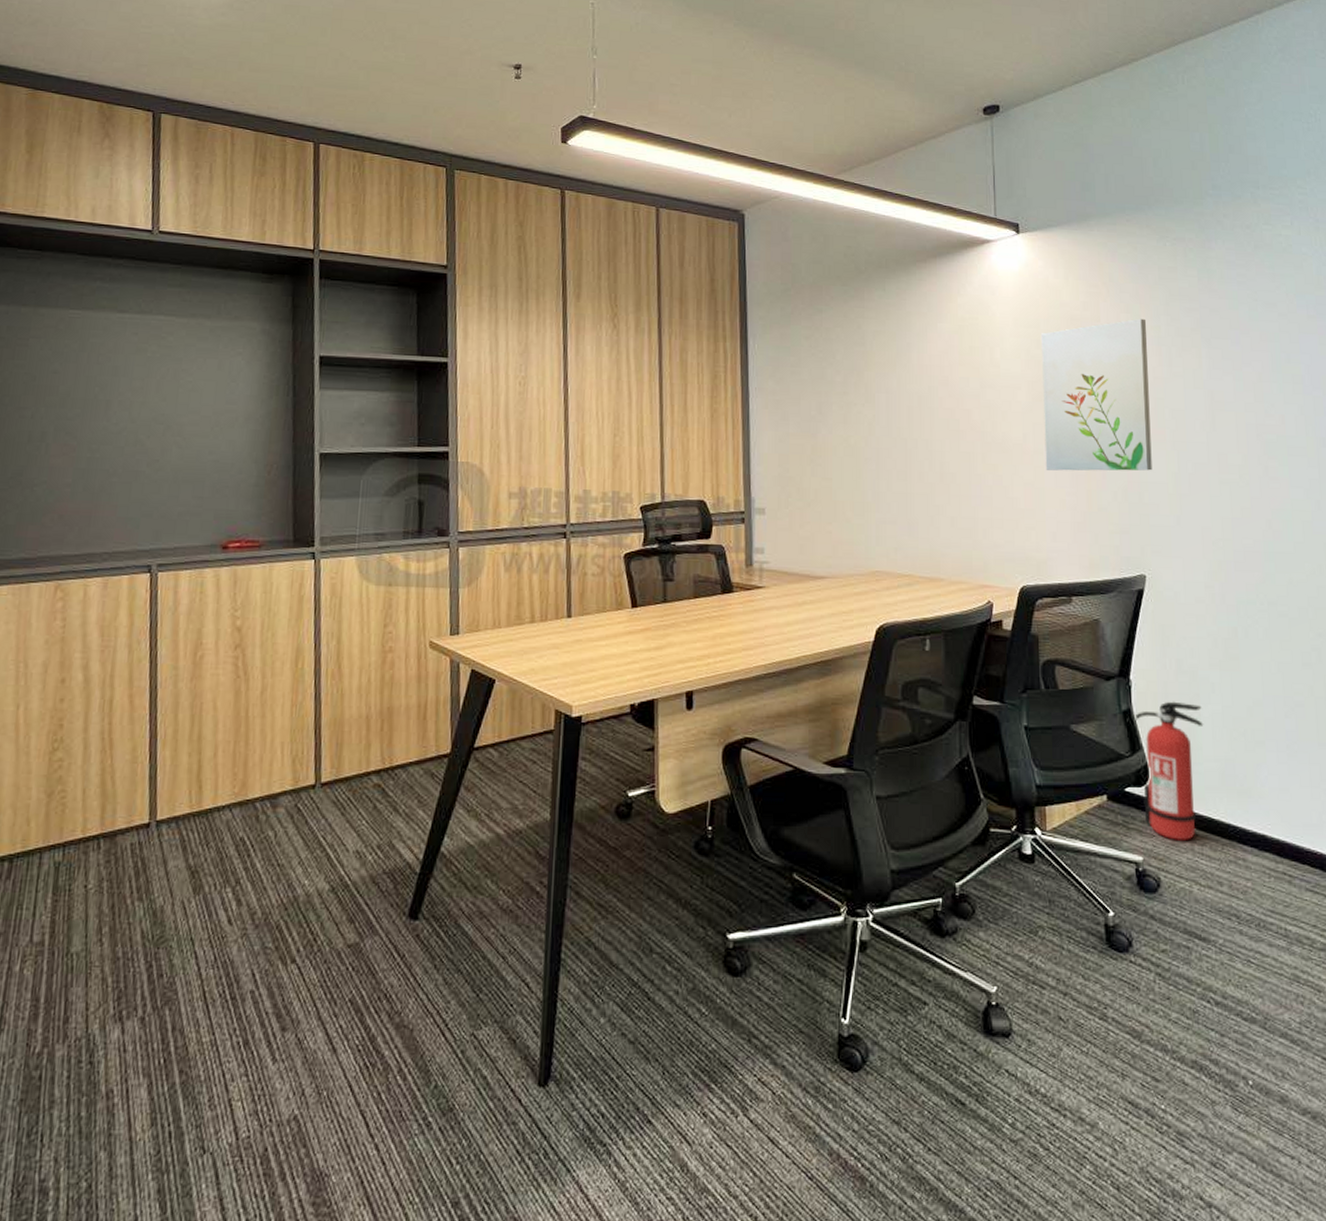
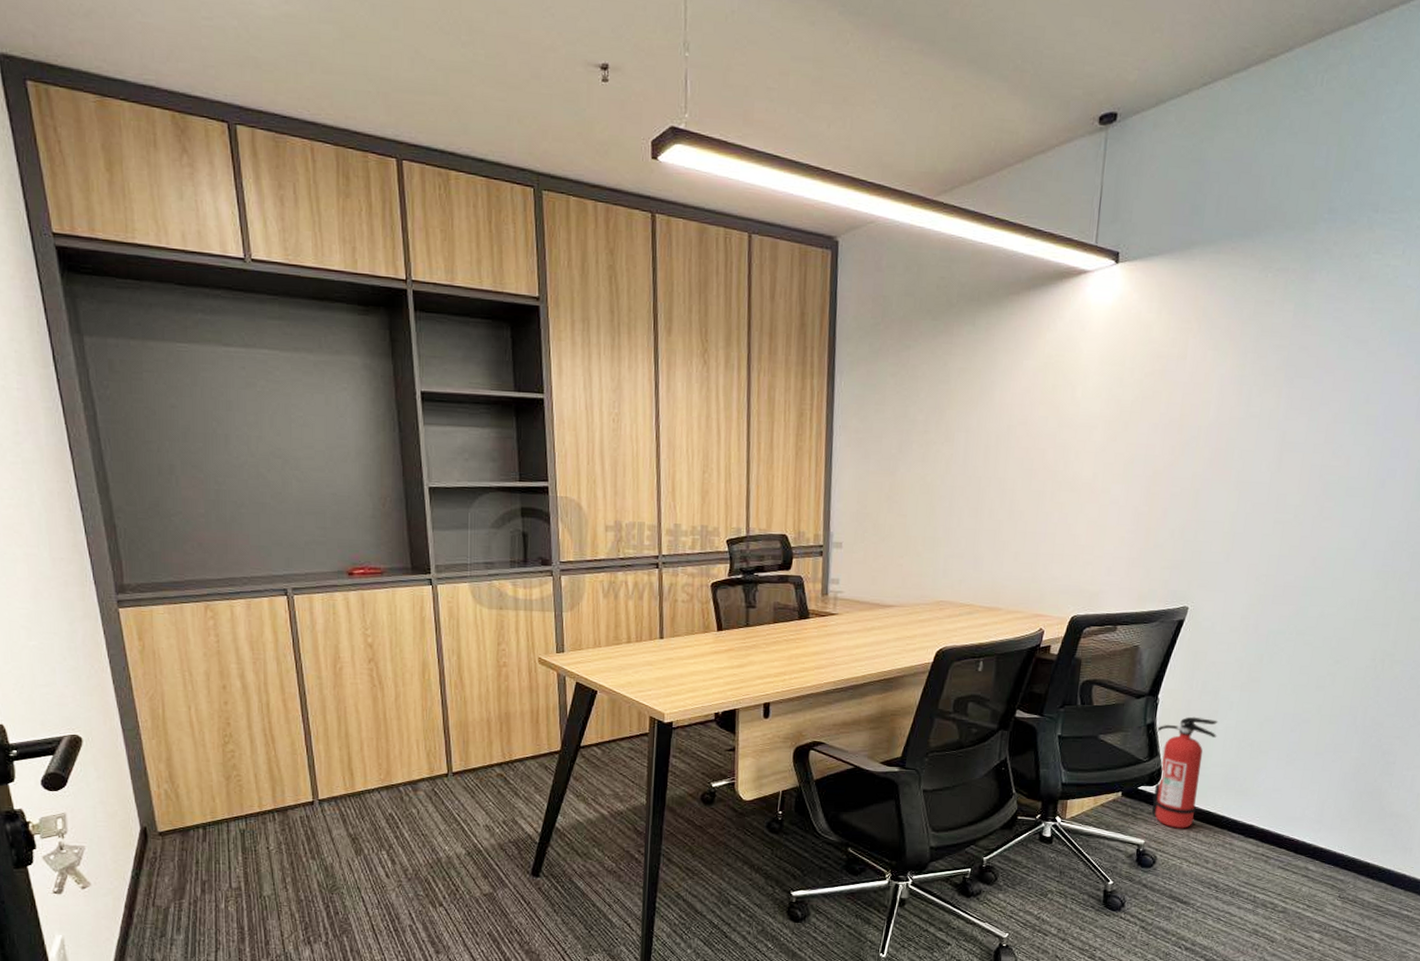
wall art: present [1041,318,1152,471] -> none [1110,356,1233,510]

